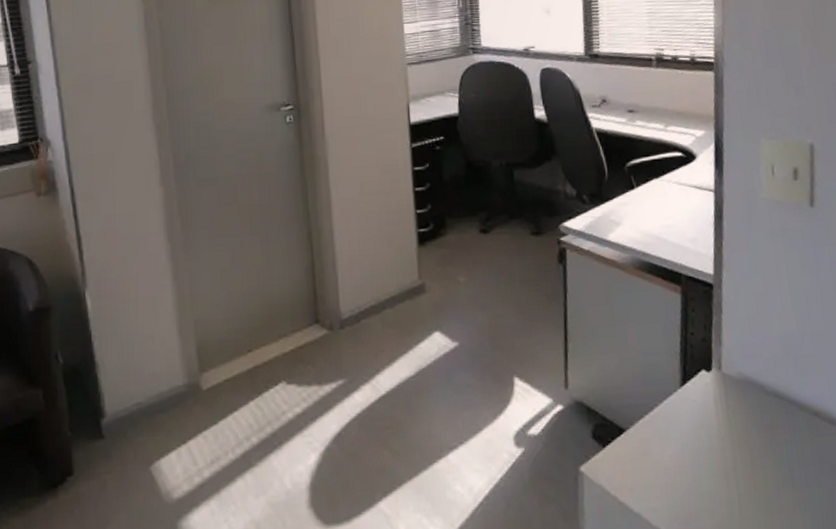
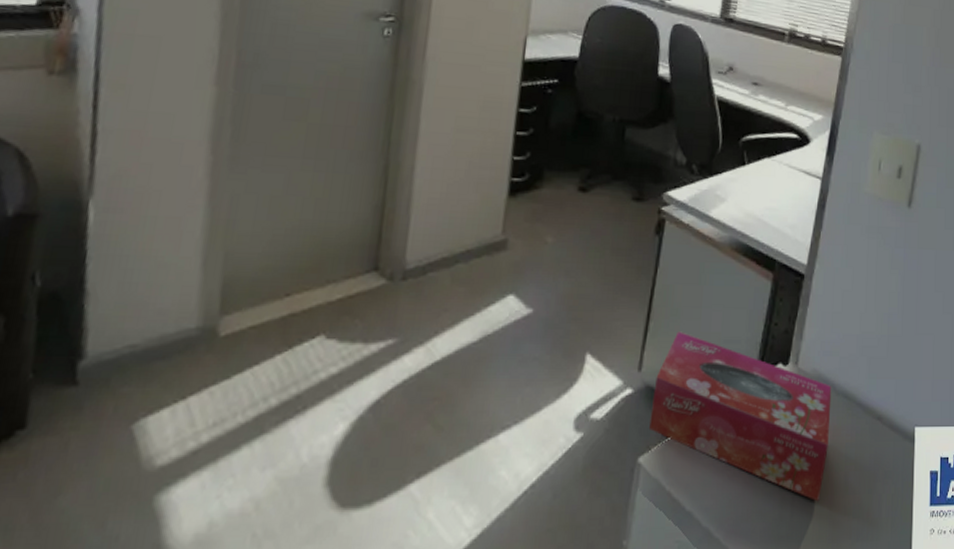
tissue box: none [583,349,768,498] -> present [649,331,832,502]

